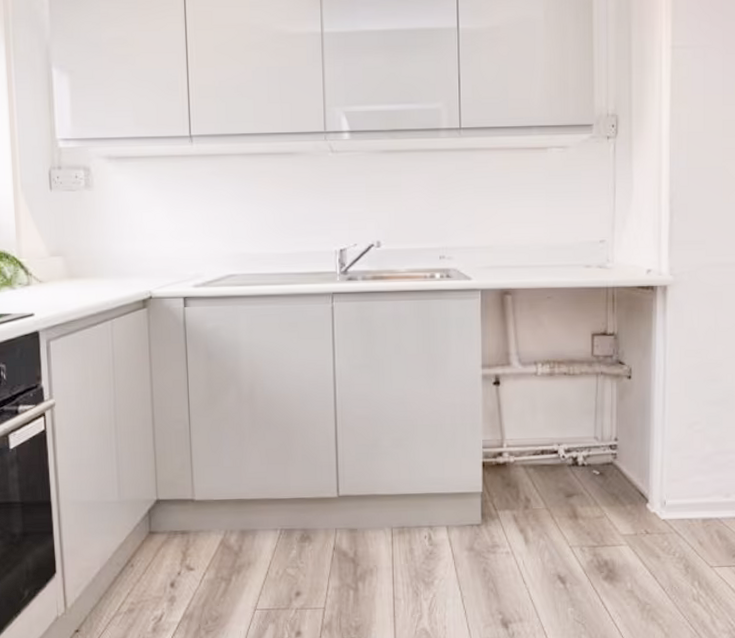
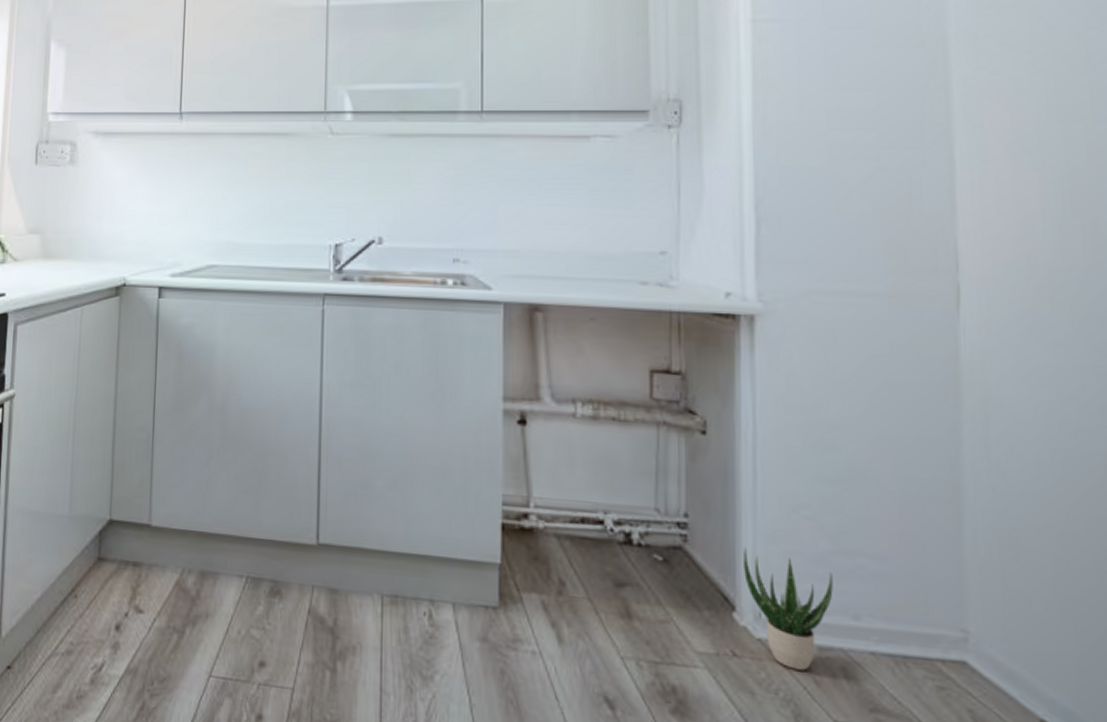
potted plant: none [655,457,713,537] -> present [743,548,833,671]

